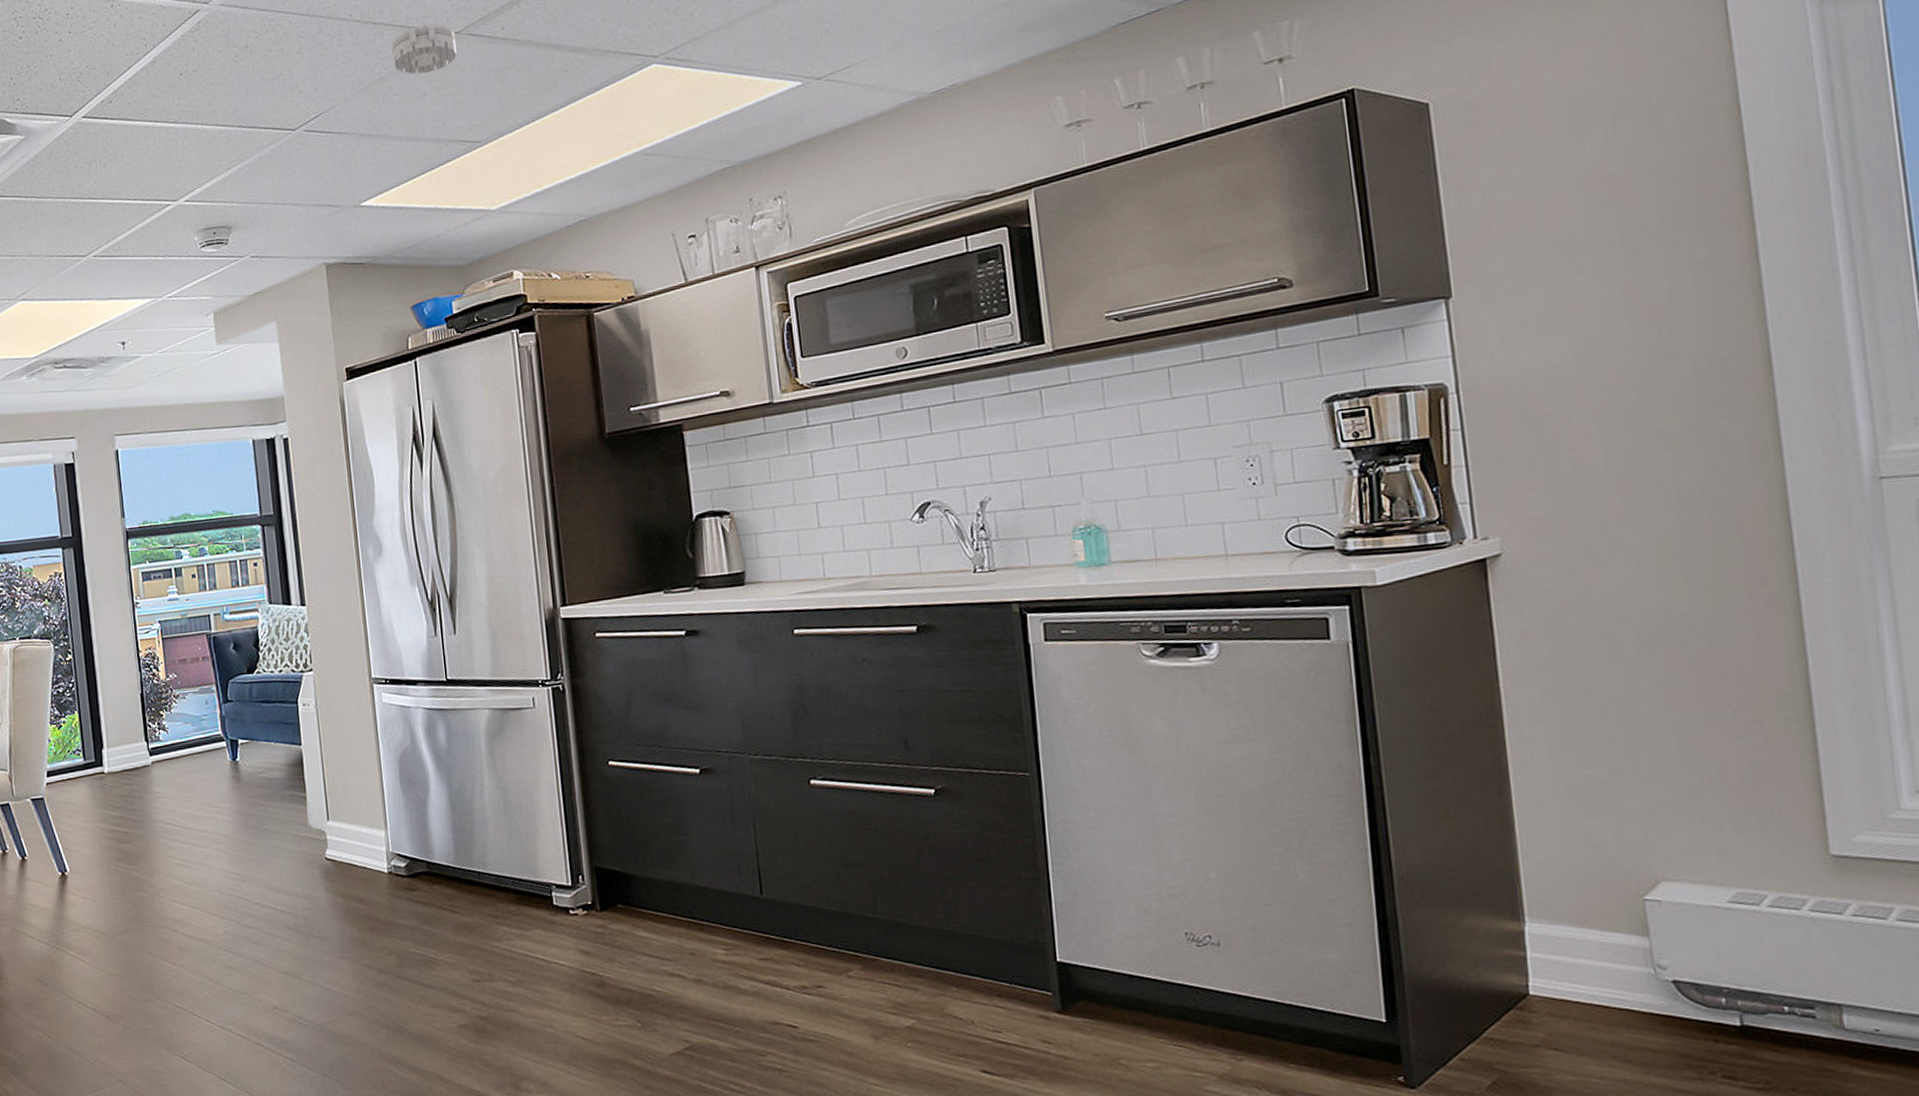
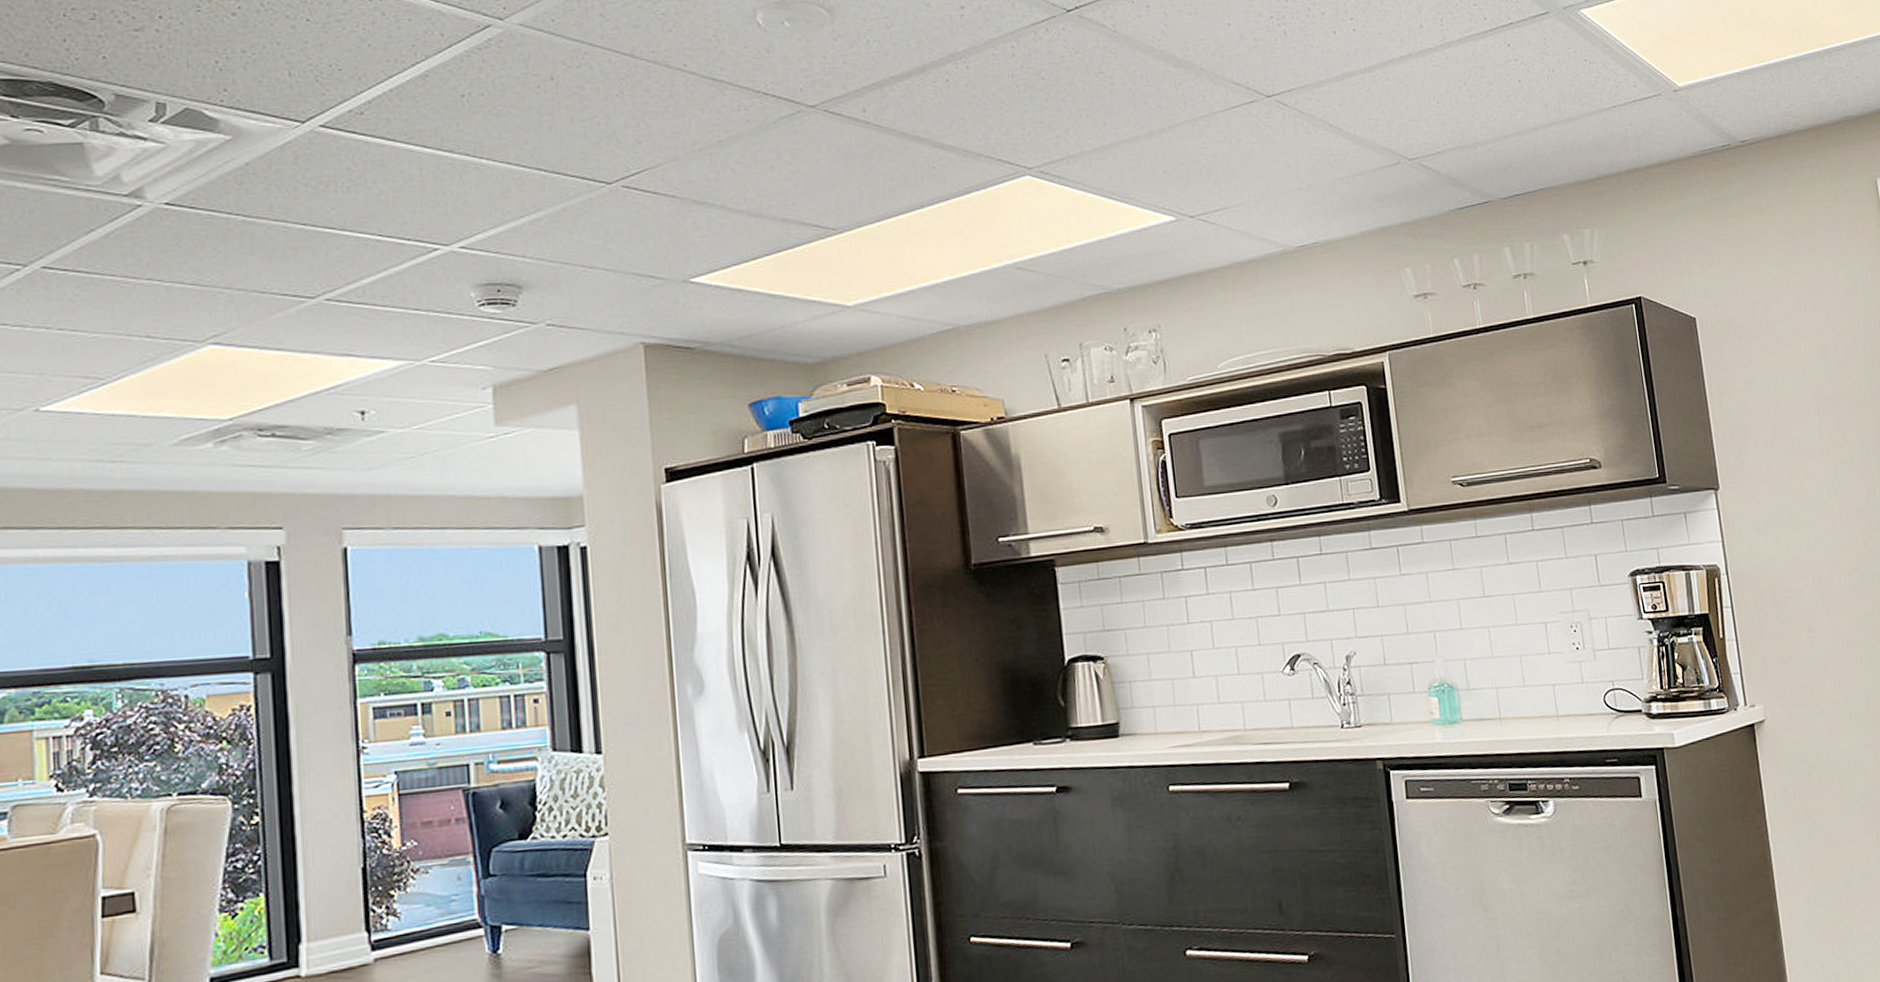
smoke detector: present [392,24,457,75] -> none [734,91,811,145]

